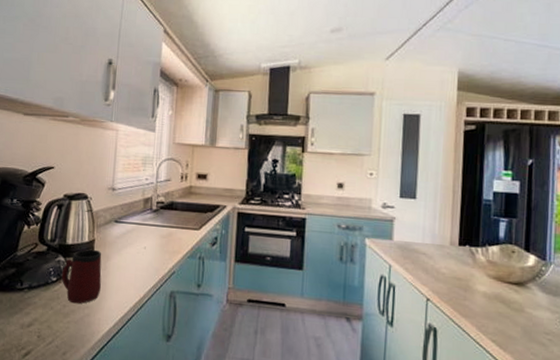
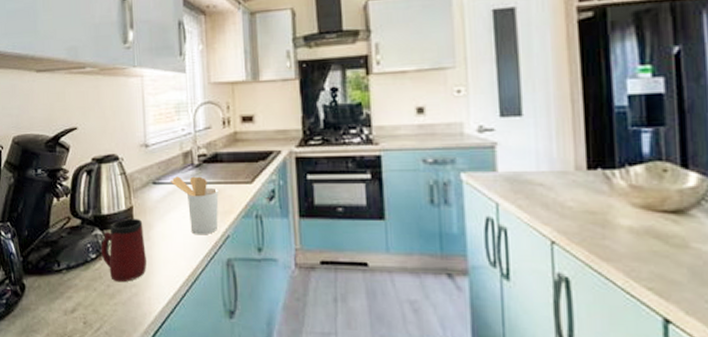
utensil holder: none [131,218,170,270] -> present [171,176,219,235]

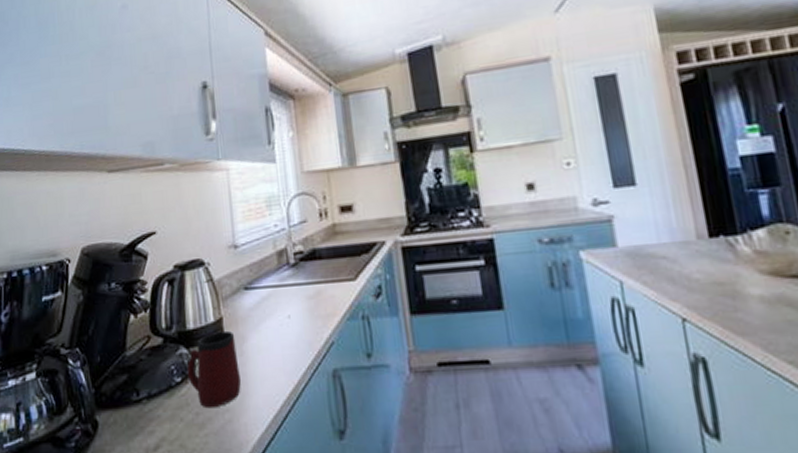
utensil holder: present [171,176,219,235] -> none [265,276,321,345]

